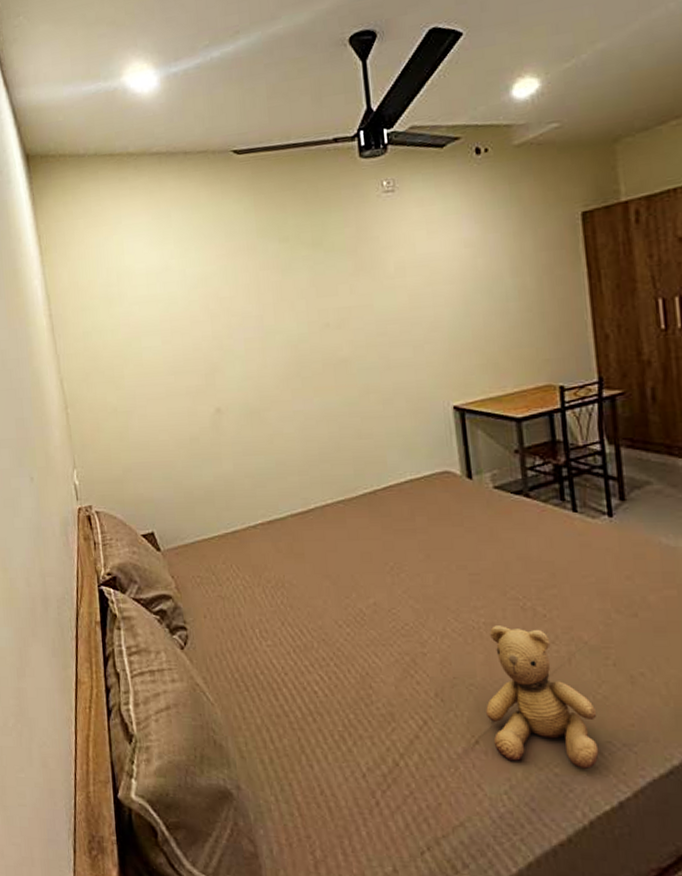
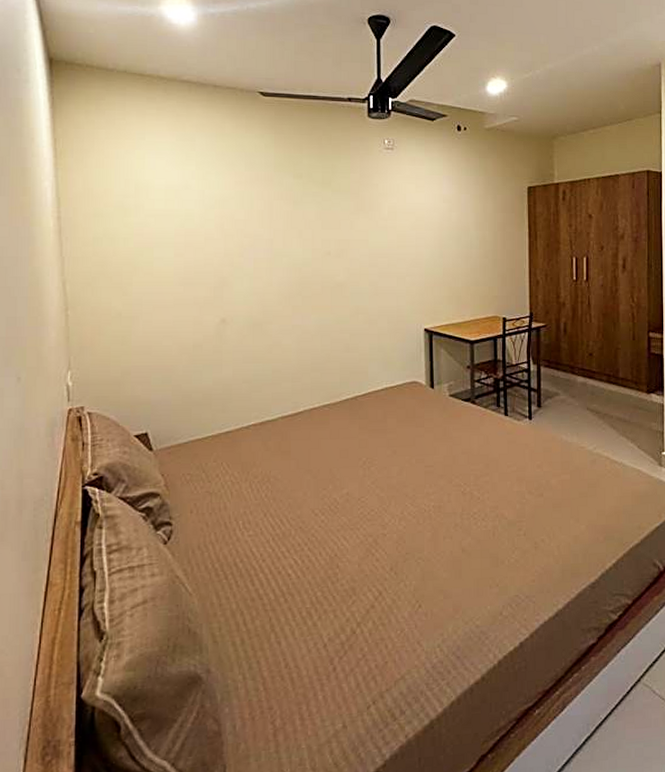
teddy bear: present [486,626,599,770] -> none [429,508,510,620]

